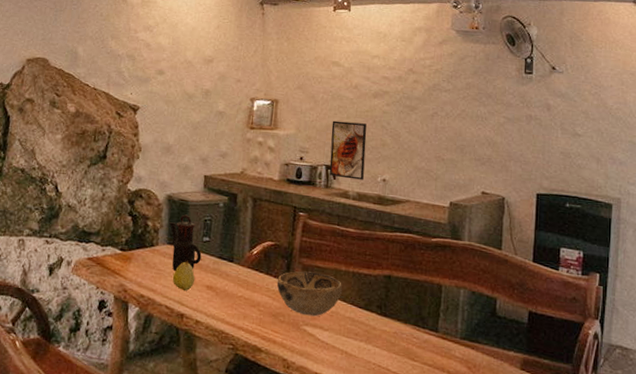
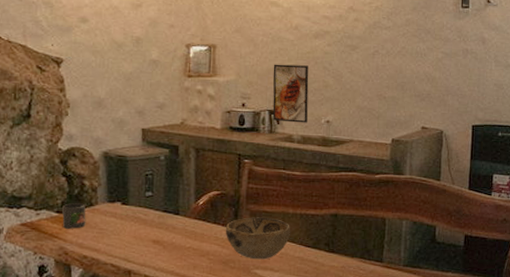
mug: none [125,242,147,268] -> present [62,203,86,229]
teapot: present [169,214,202,272] -> none [108,170,145,230]
fruit: present [172,260,195,292] -> none [116,217,141,248]

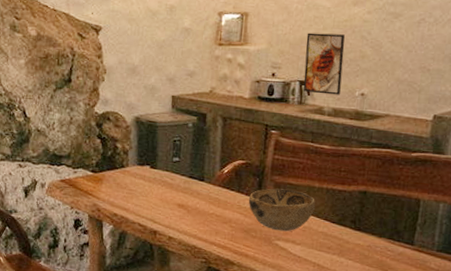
mug: present [62,203,86,229] -> none [96,164,118,188]

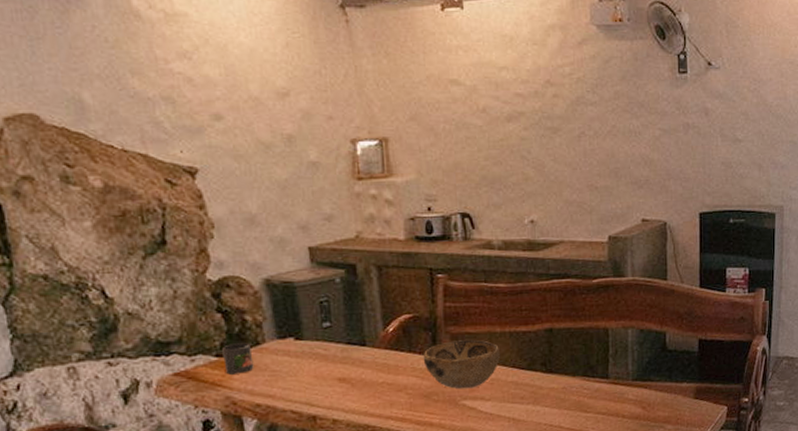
mug: none [96,164,118,188] -> present [222,343,254,375]
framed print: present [303,32,345,95] -> none [460,156,509,226]

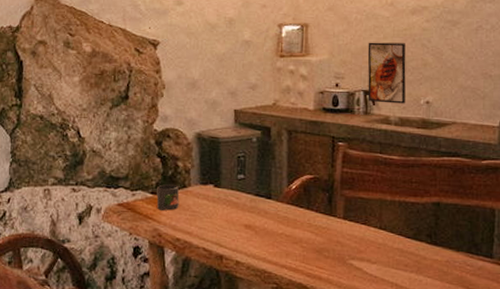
decorative bowl: present [423,339,501,389] -> none [318,203,389,250]
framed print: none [460,156,509,226] -> present [367,42,406,104]

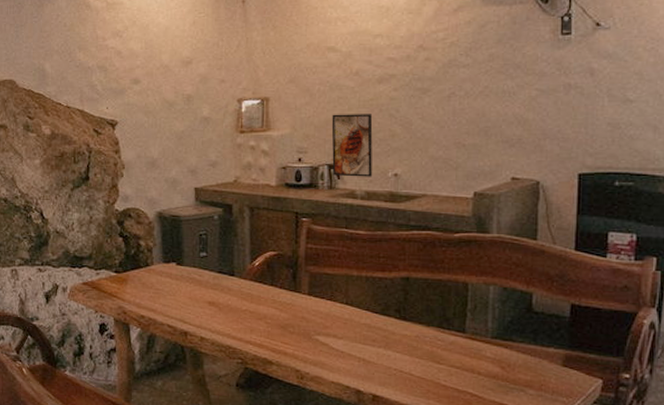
mug: present [156,184,180,211] -> none [120,263,143,289]

